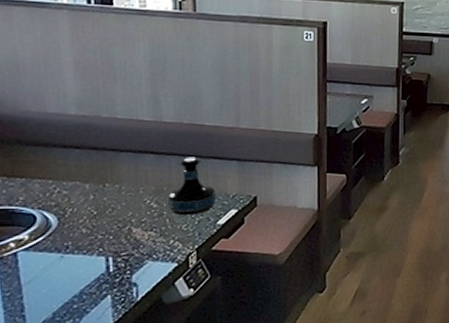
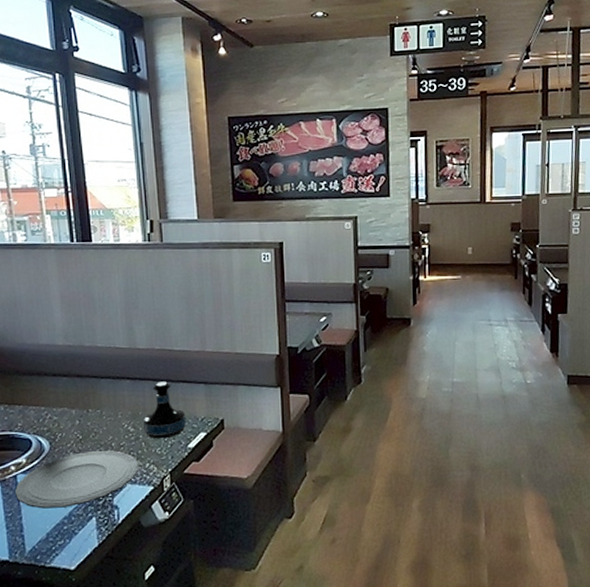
plate: none [14,227,161,287] -> present [14,451,138,509]

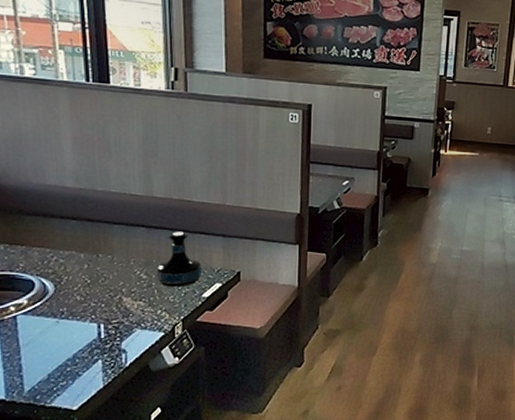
plate: present [14,451,138,509] -> none [13,296,149,350]

